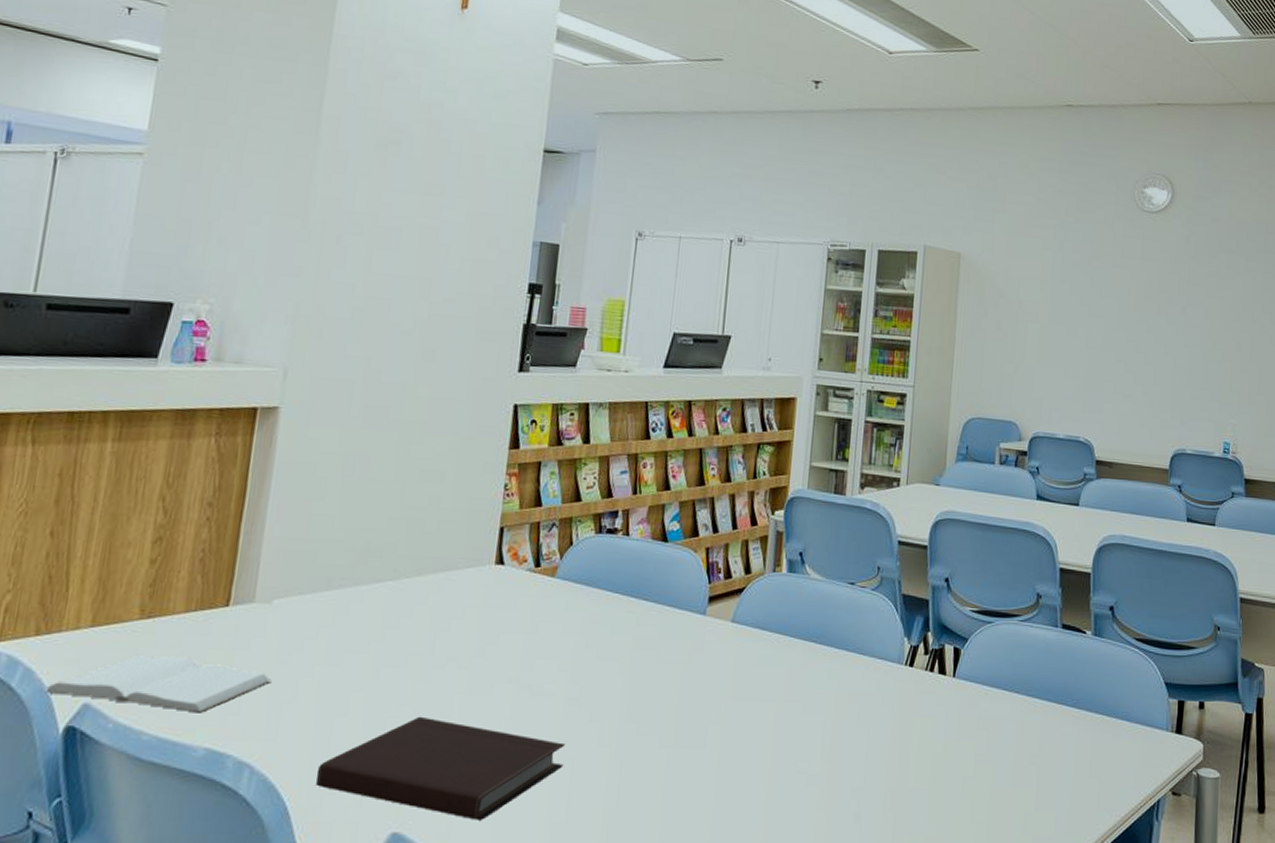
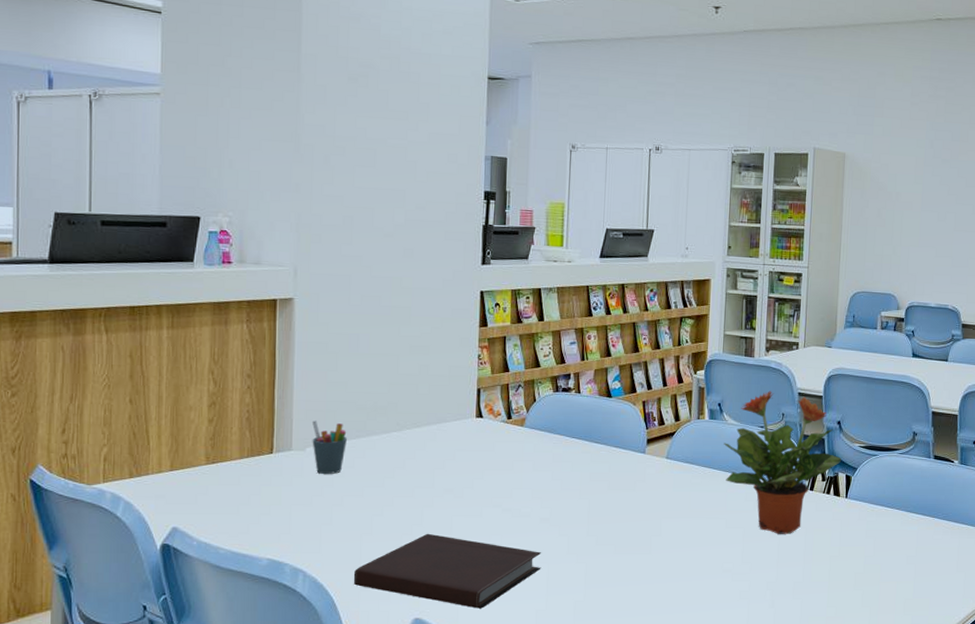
book: present [43,654,272,713] -> none [142,490,312,533]
pen holder: none [281,562,329,635] -> present [312,419,348,474]
potted plant: none [803,538,950,724] -> present [723,391,842,534]

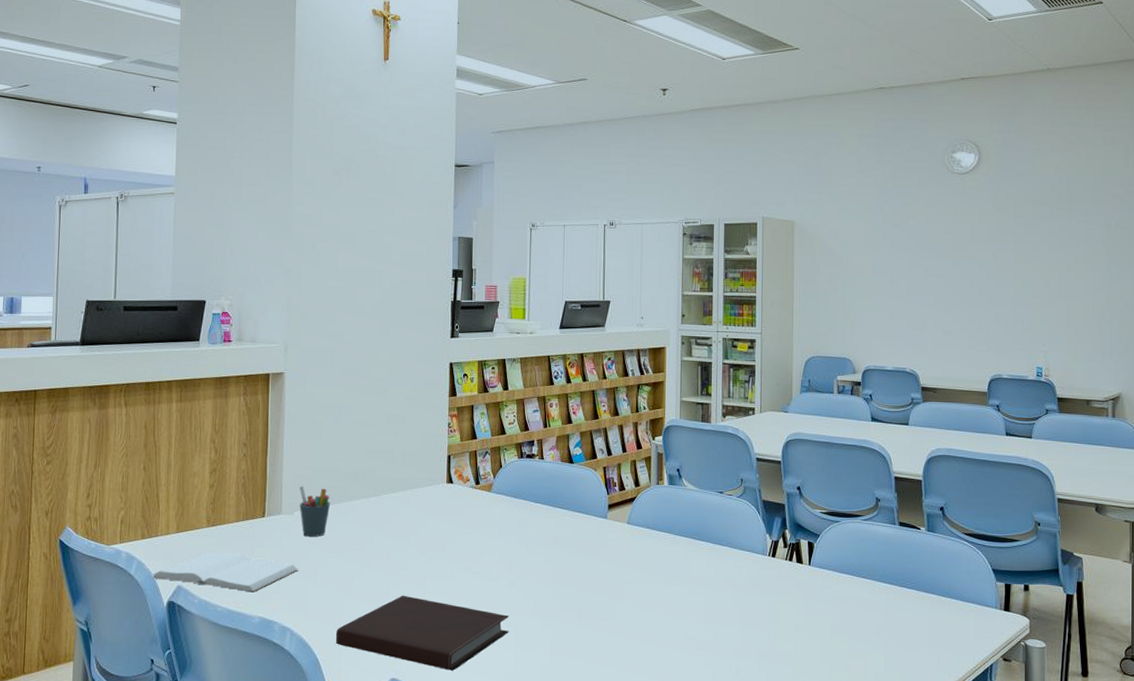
book: none [142,490,312,533] -> present [151,551,299,592]
potted plant: present [723,391,842,534] -> none [683,456,804,602]

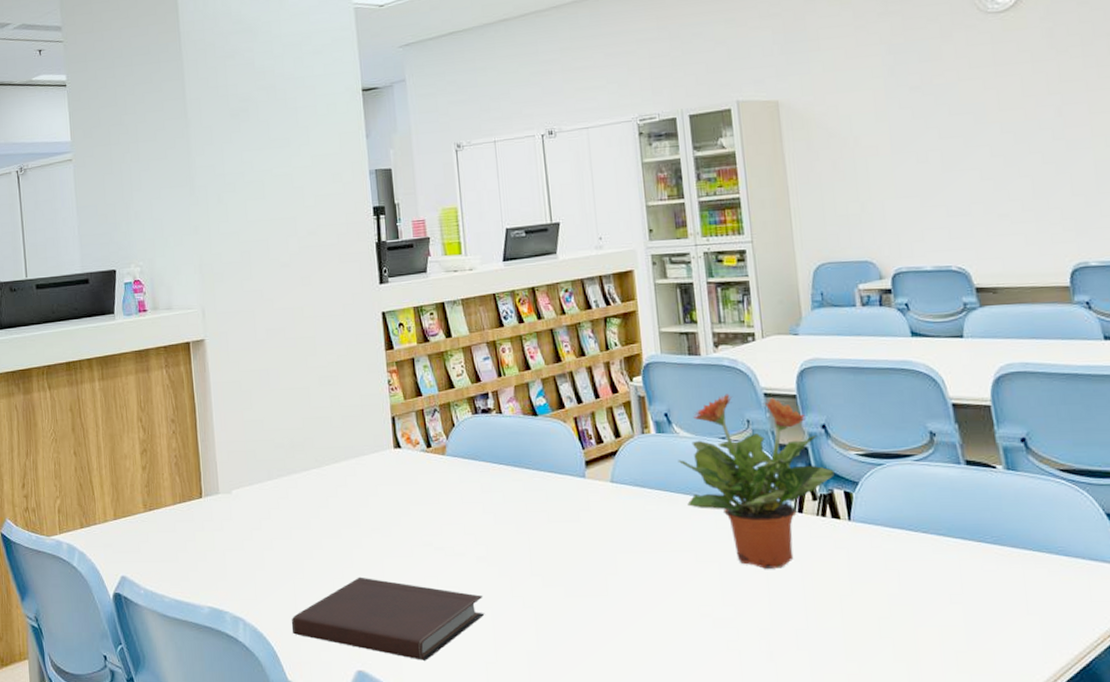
book: present [151,551,299,592] -> none [95,538,244,580]
pen holder: present [299,485,331,537] -> none [235,460,270,517]
potted plant: none [683,456,804,602] -> present [678,394,836,569]

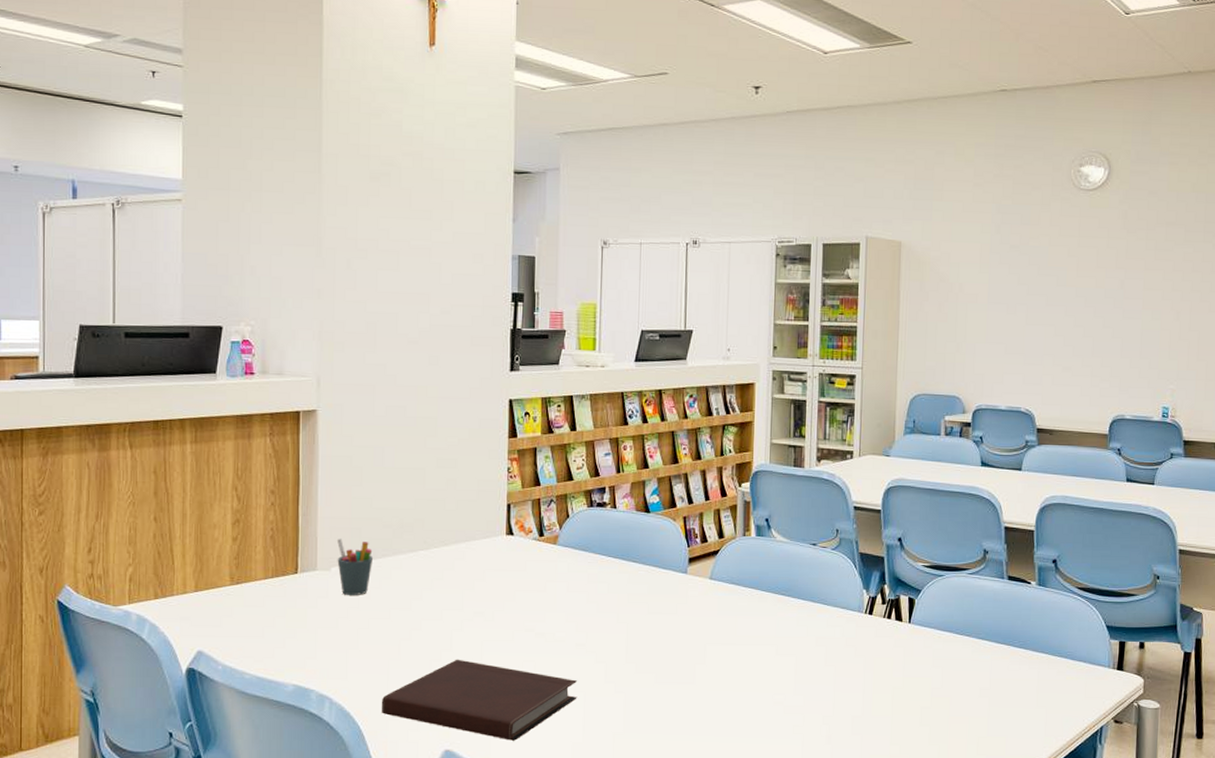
pen holder: none [235,460,270,517] -> present [337,537,374,595]
potted plant: present [678,394,836,569] -> none [772,504,904,663]

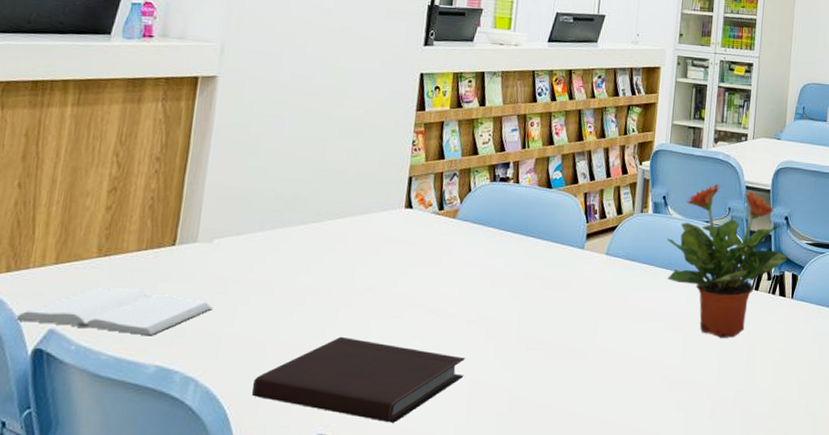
book: none [167,612,338,658] -> present [14,287,213,336]
pen holder: present [337,537,374,595] -> none [221,208,262,269]
potted plant: none [772,504,904,663] -> present [666,184,789,338]

